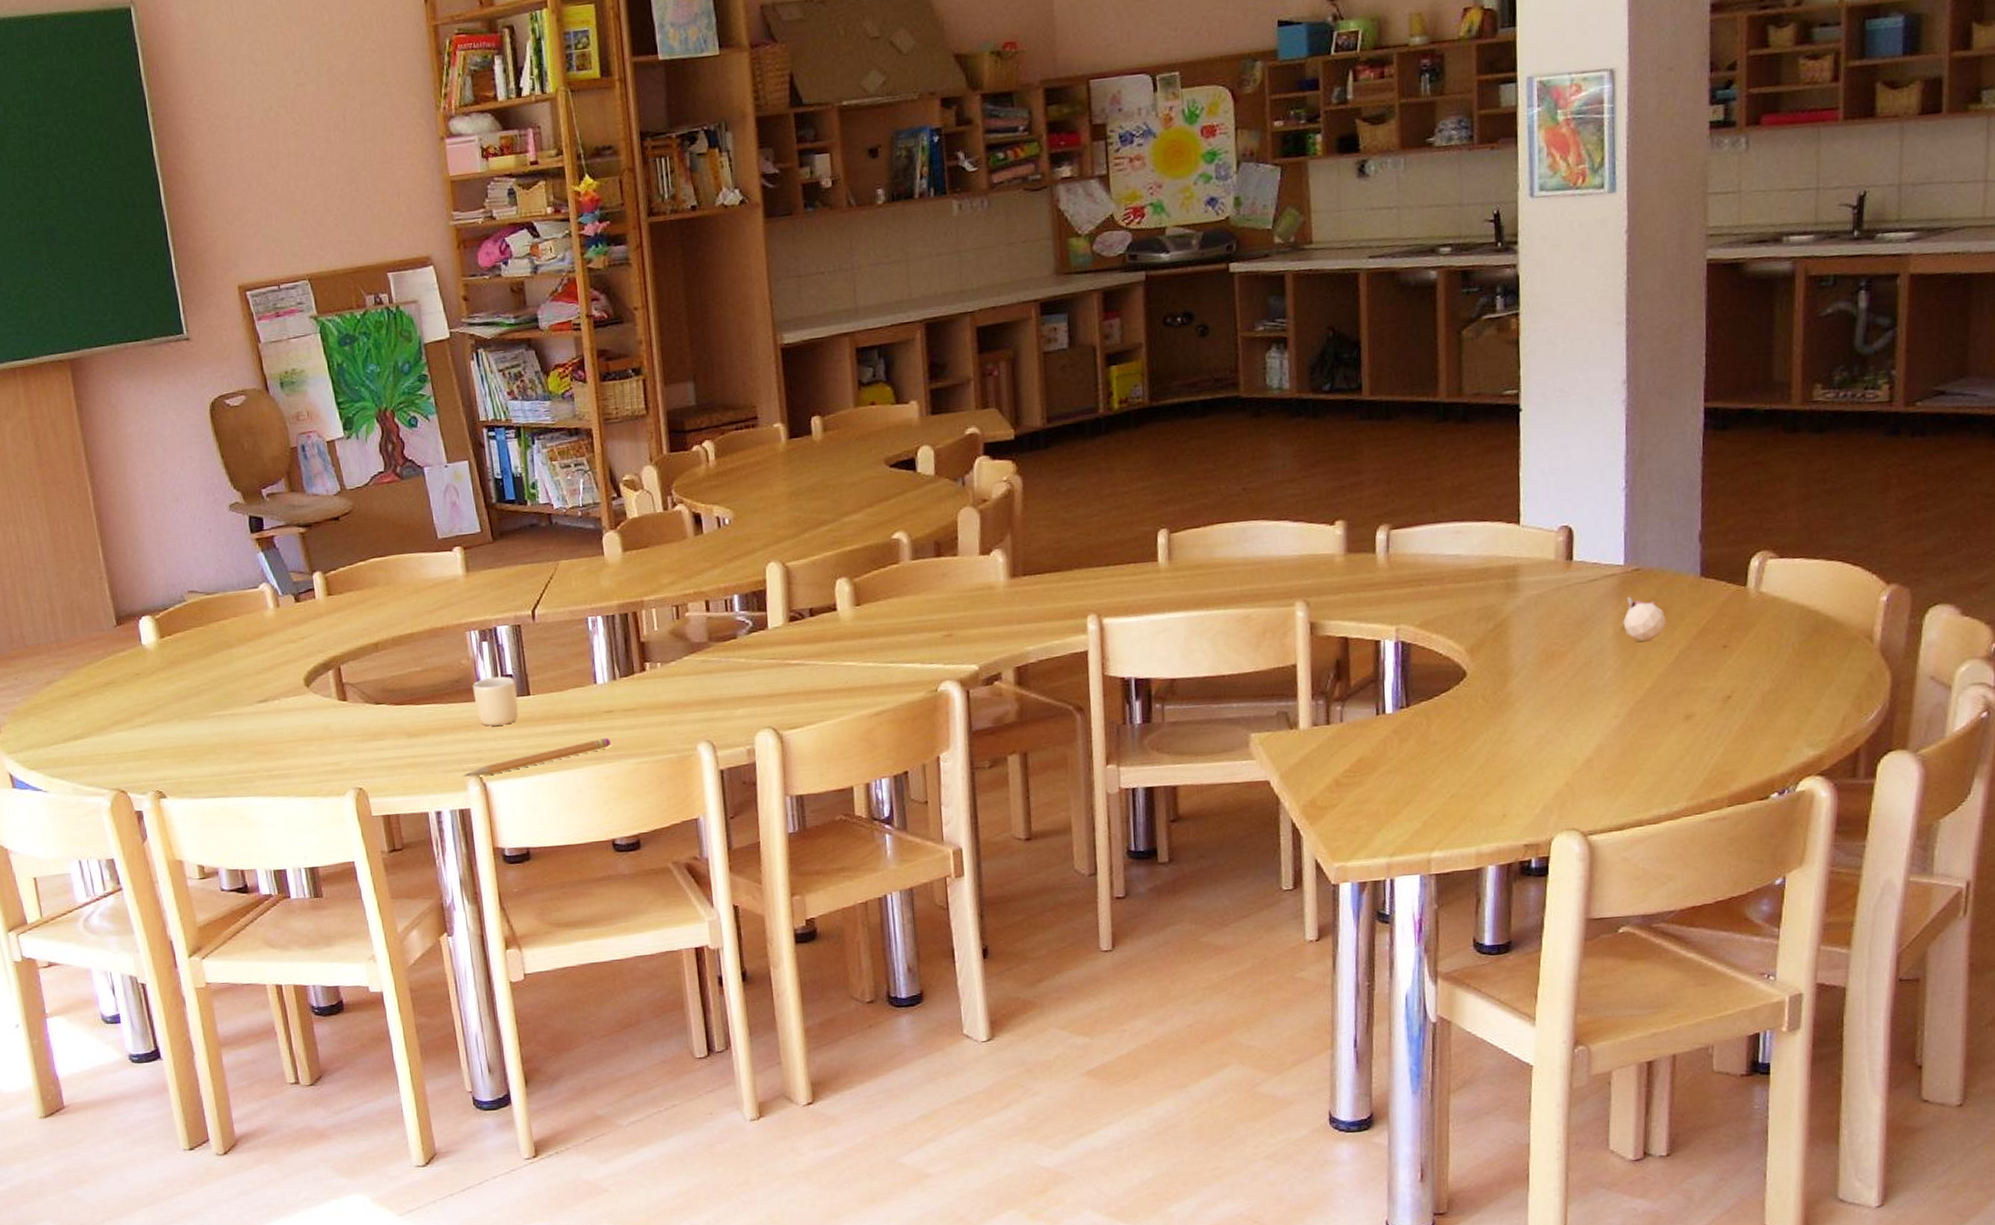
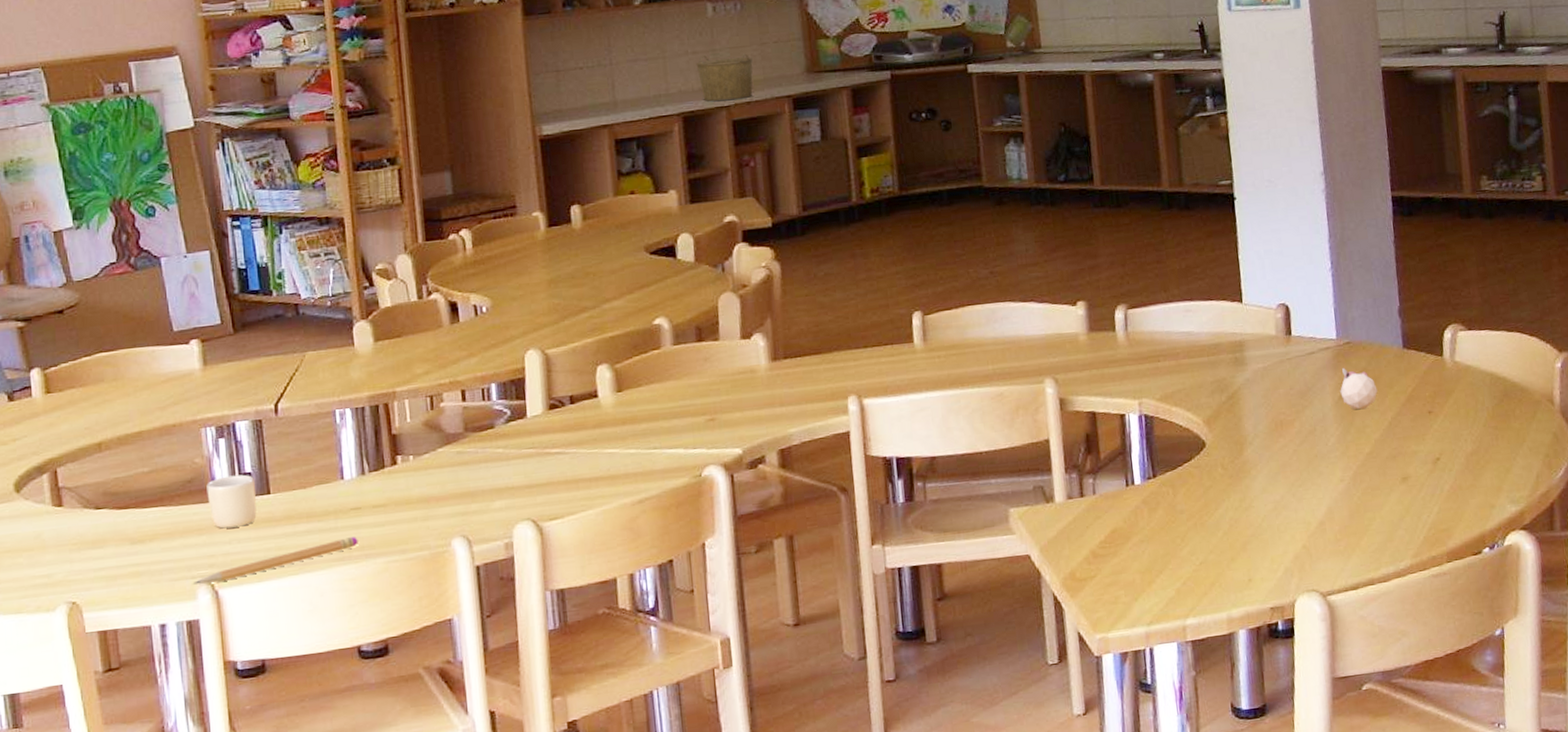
basket: none [940,254,1000,307] -> present [696,53,753,102]

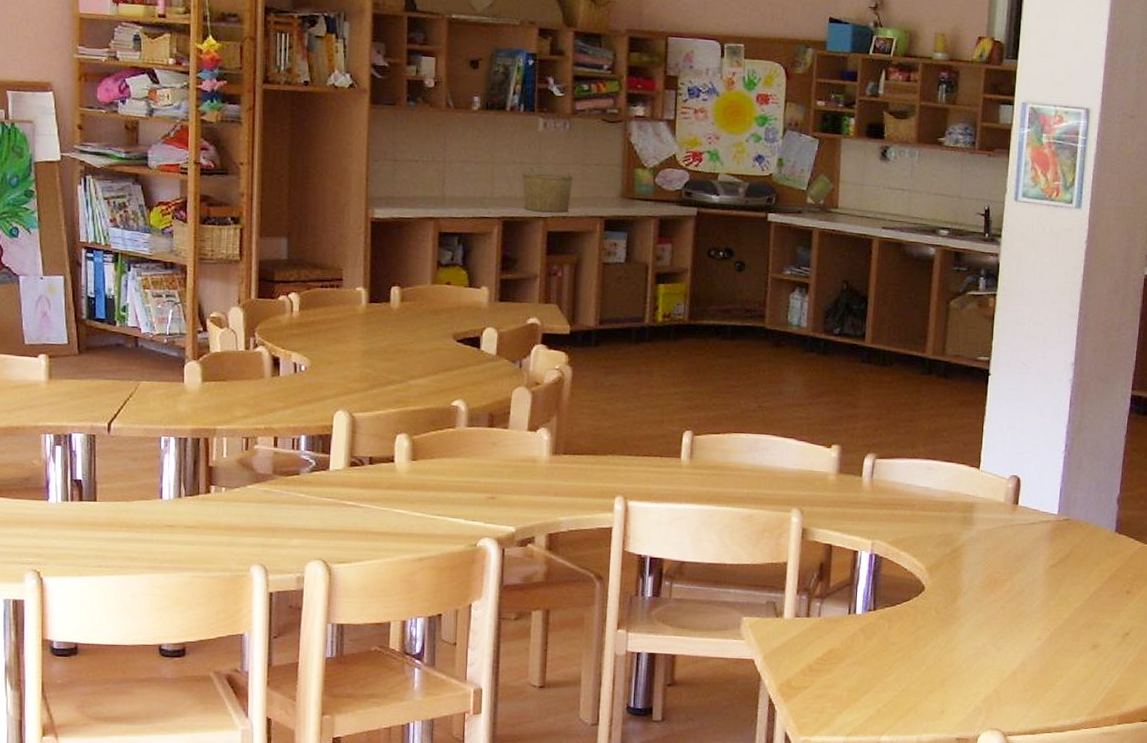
pencil: present [193,537,358,585] -> none [22,550,169,571]
cup: present [206,474,257,529] -> none [41,480,85,526]
toy animal: present [1340,367,1378,410] -> none [1052,540,1086,580]

